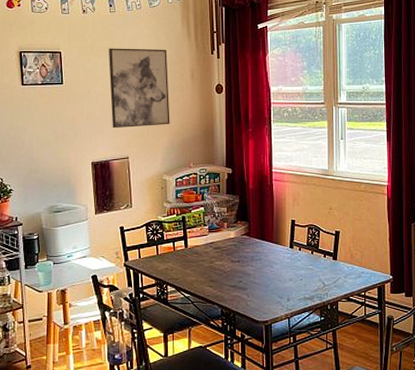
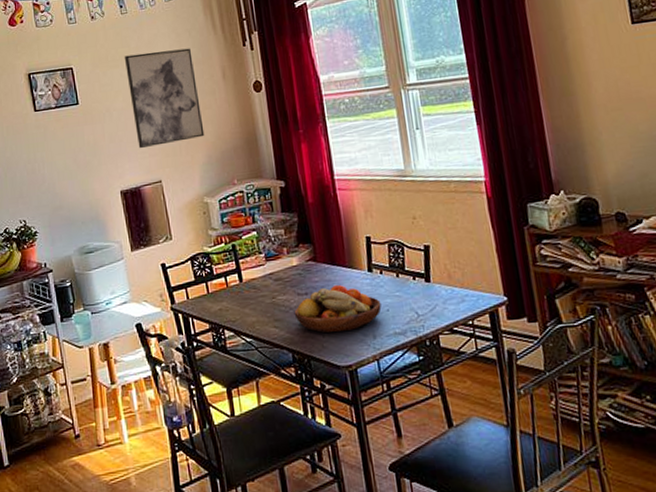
fruit bowl: none [227,256,297,293] -> present [294,284,382,333]

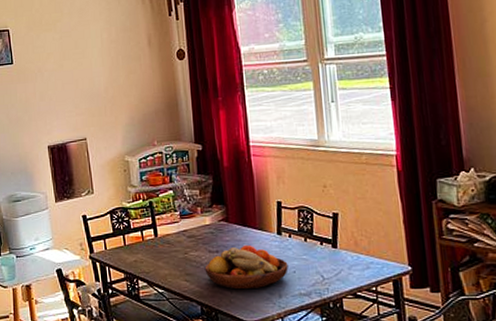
wall art: present [124,48,205,149] -> none [56,15,129,108]

